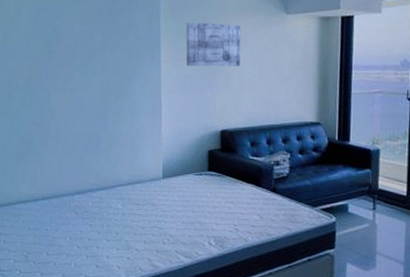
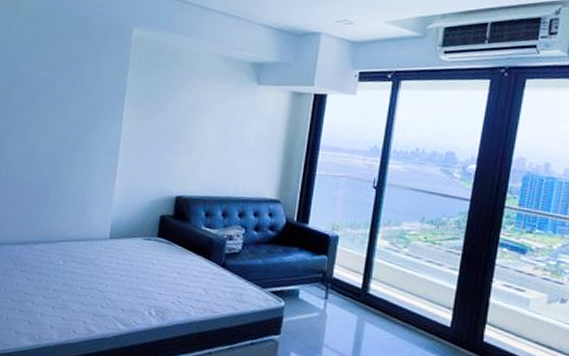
wall art: present [186,21,241,67] -> none [149,80,209,132]

